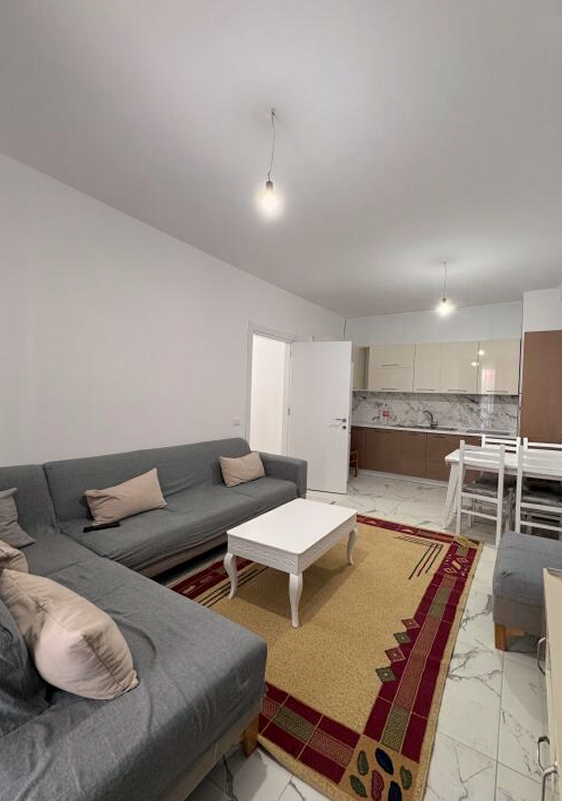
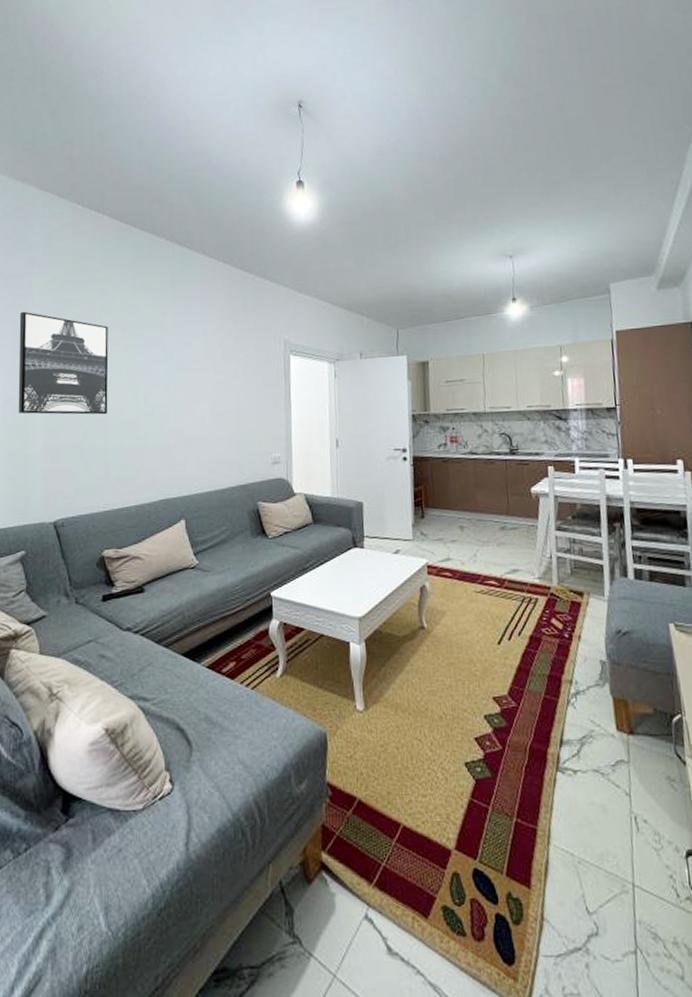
wall art: none [12,279,94,375] -> present [18,311,109,415]

